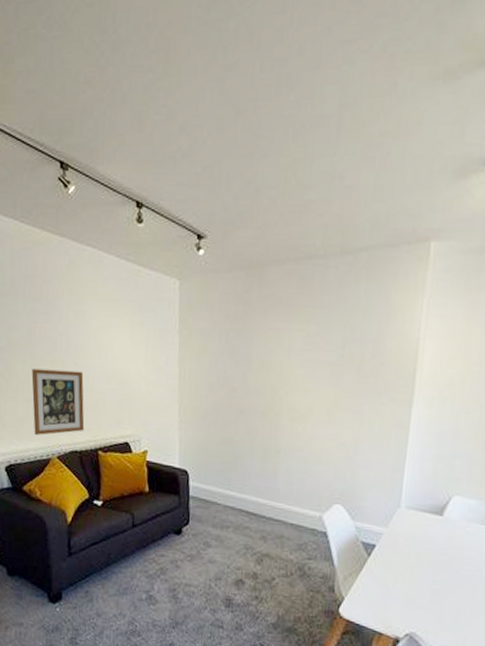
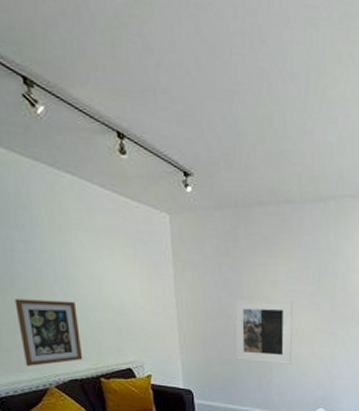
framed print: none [237,369,310,447] -> present [235,299,293,364]

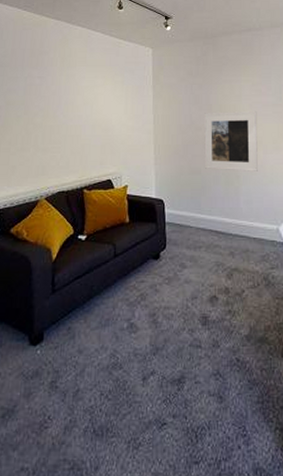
wall art: present [14,298,83,366] -> none [24,122,72,180]

